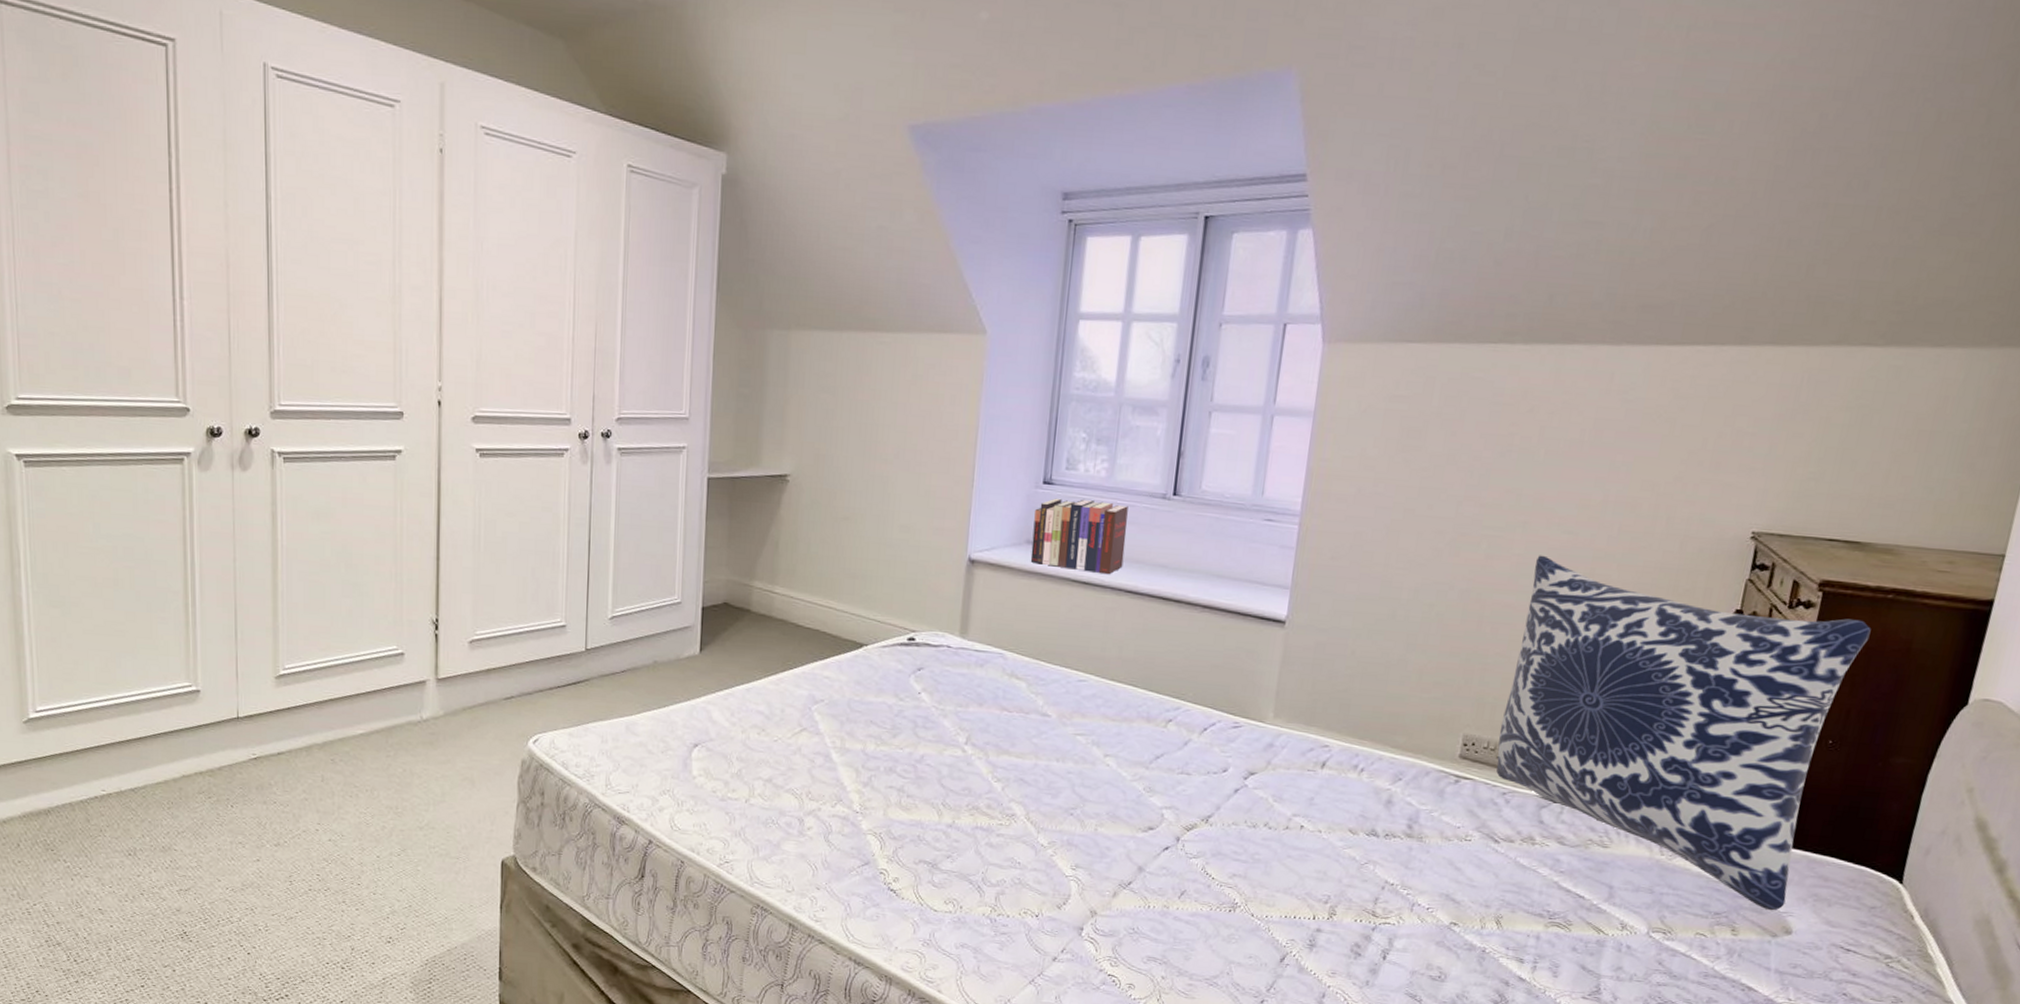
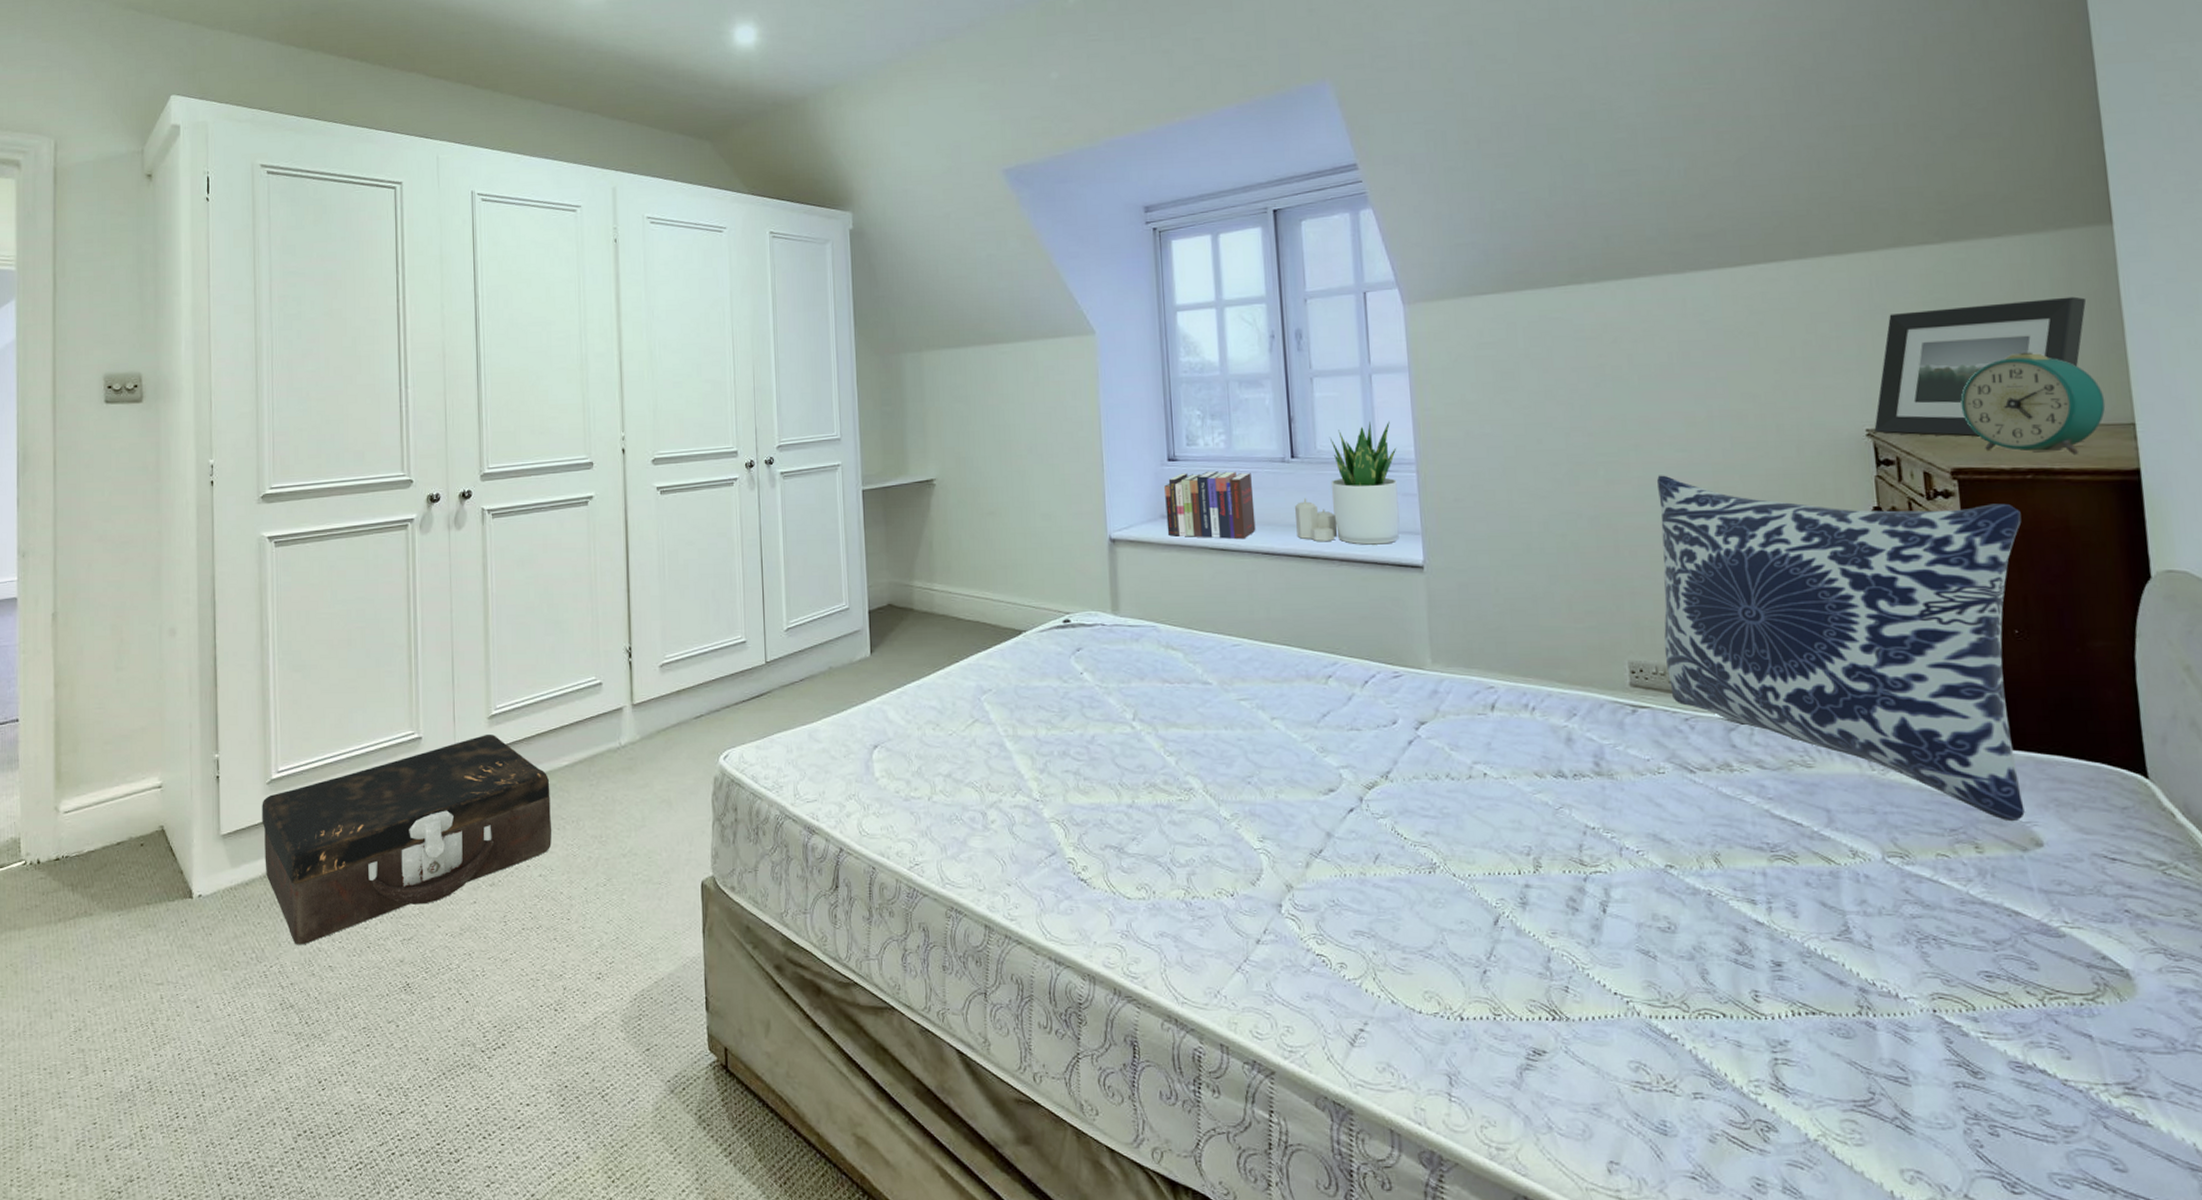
suitcase: none [18,694,343,887] -> present [262,735,552,945]
candle: none [1164,538,1208,587] -> present [1294,497,1338,542]
planter: none [1205,466,1285,595] -> present [1329,421,1400,545]
picture frame: none [1759,415,2004,552] -> present [1874,296,2087,437]
alarm clock: none [1847,471,1986,580] -> present [1960,352,2106,456]

